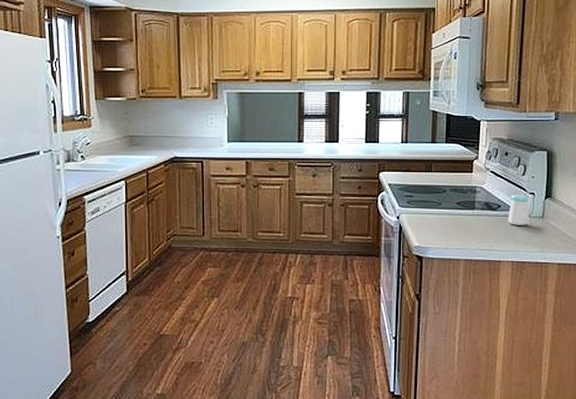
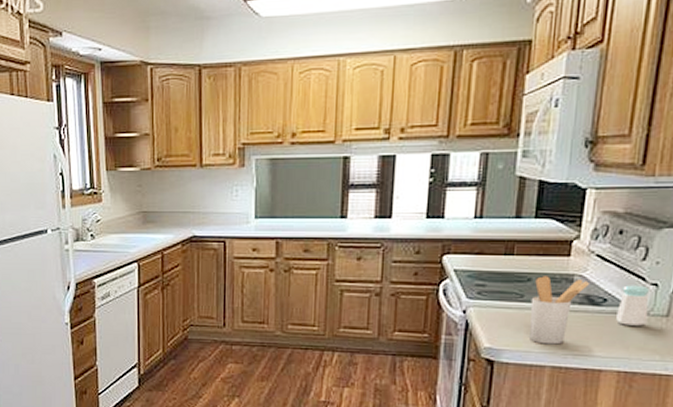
utensil holder: none [446,188,488,242] -> present [529,276,591,345]

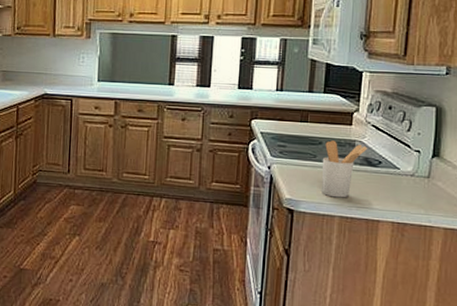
salt shaker: present [616,285,650,326] -> none [389,151,414,185]

